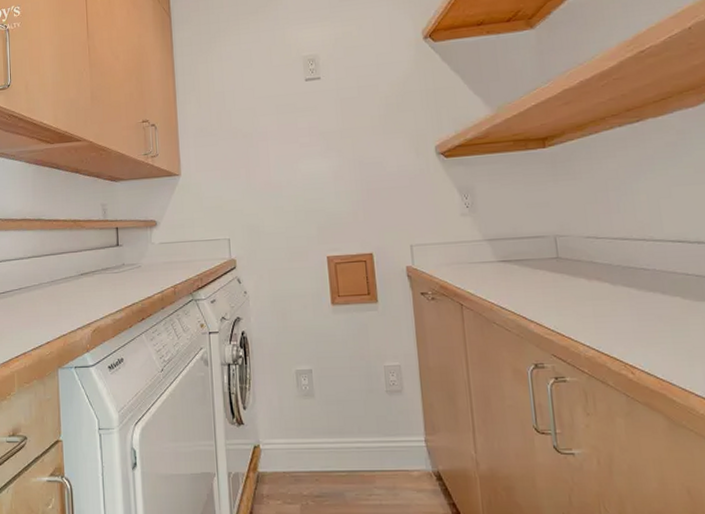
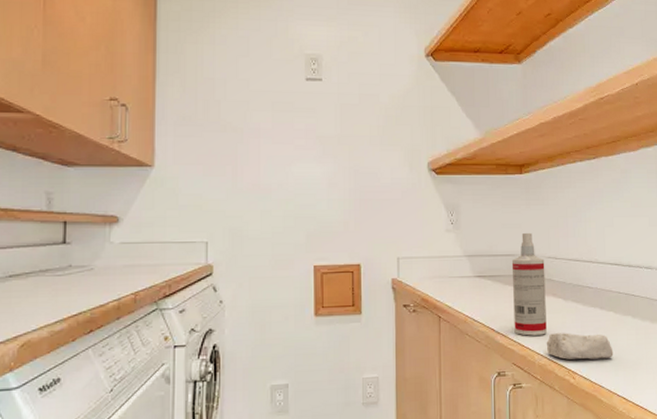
spray bottle: none [541,211,592,325] -> present [511,232,547,336]
soap bar: none [592,321,686,352] -> present [546,333,614,360]

